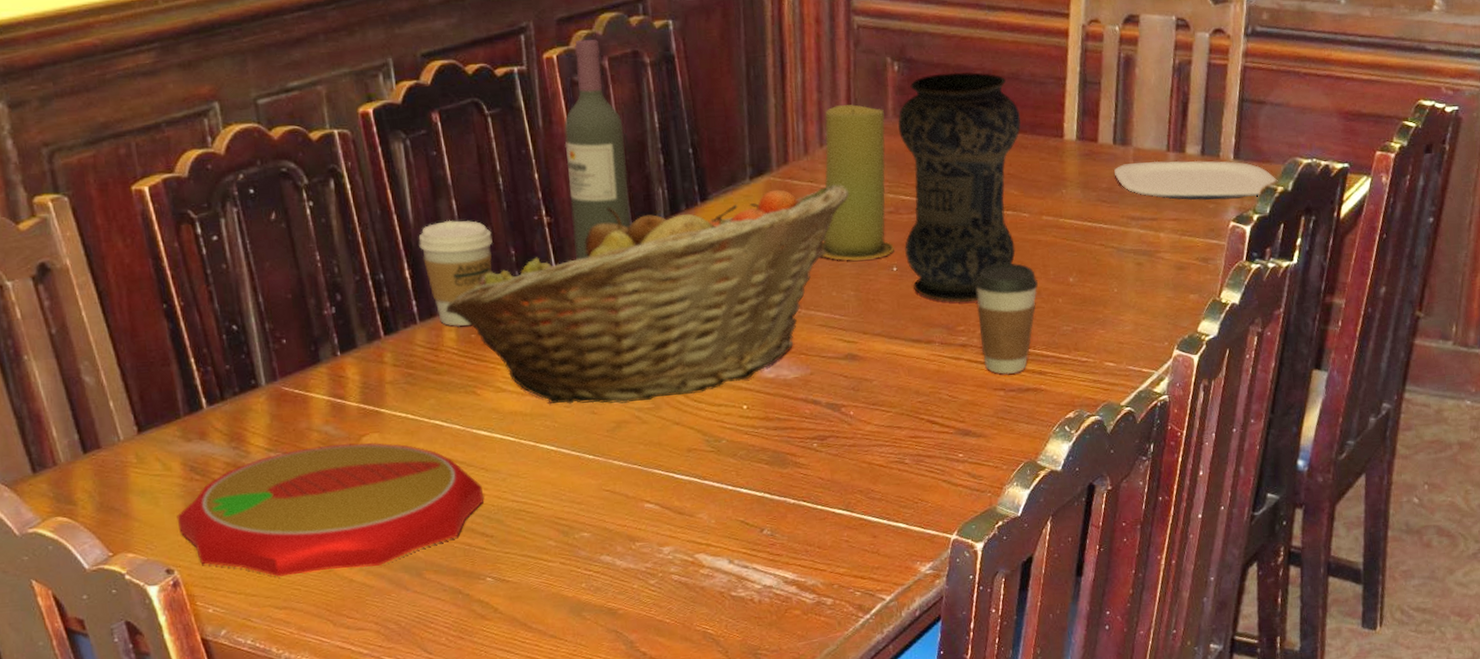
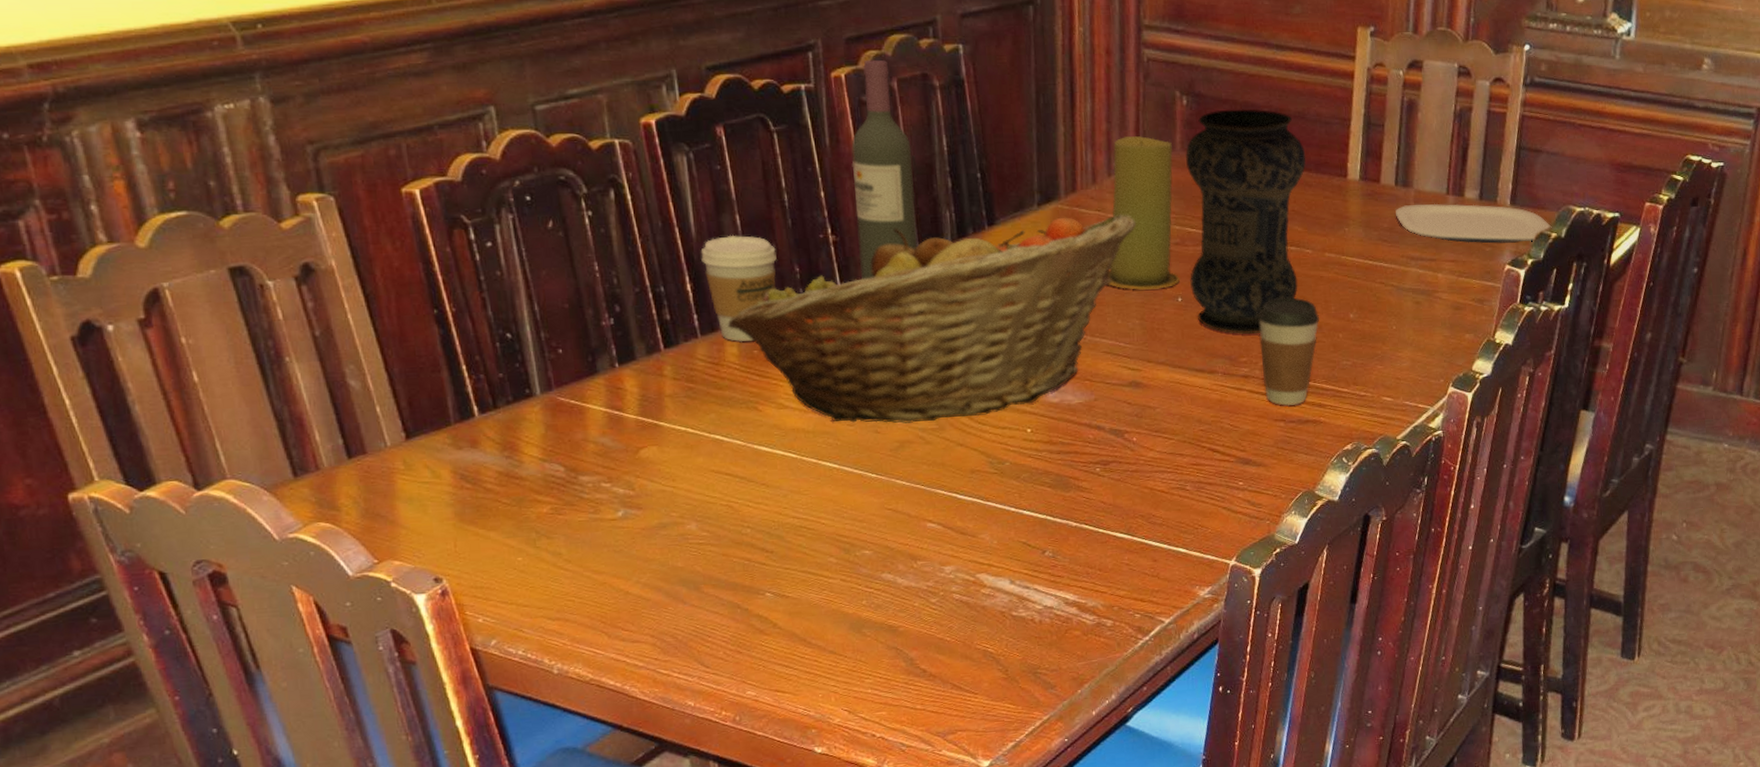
plate: present [176,442,483,577] -> none [445,455,764,588]

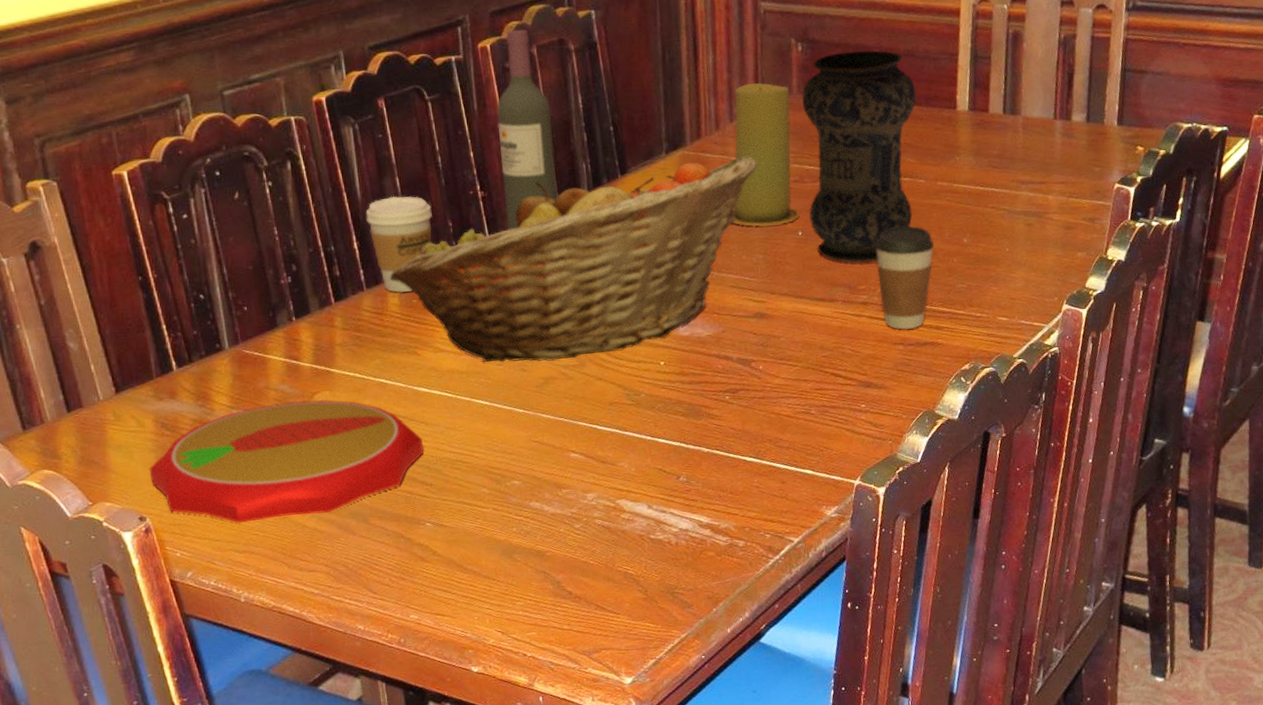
plate: none [445,455,764,588] -> present [149,399,423,523]
plate: present [1395,203,1552,244] -> none [1004,127,1160,165]

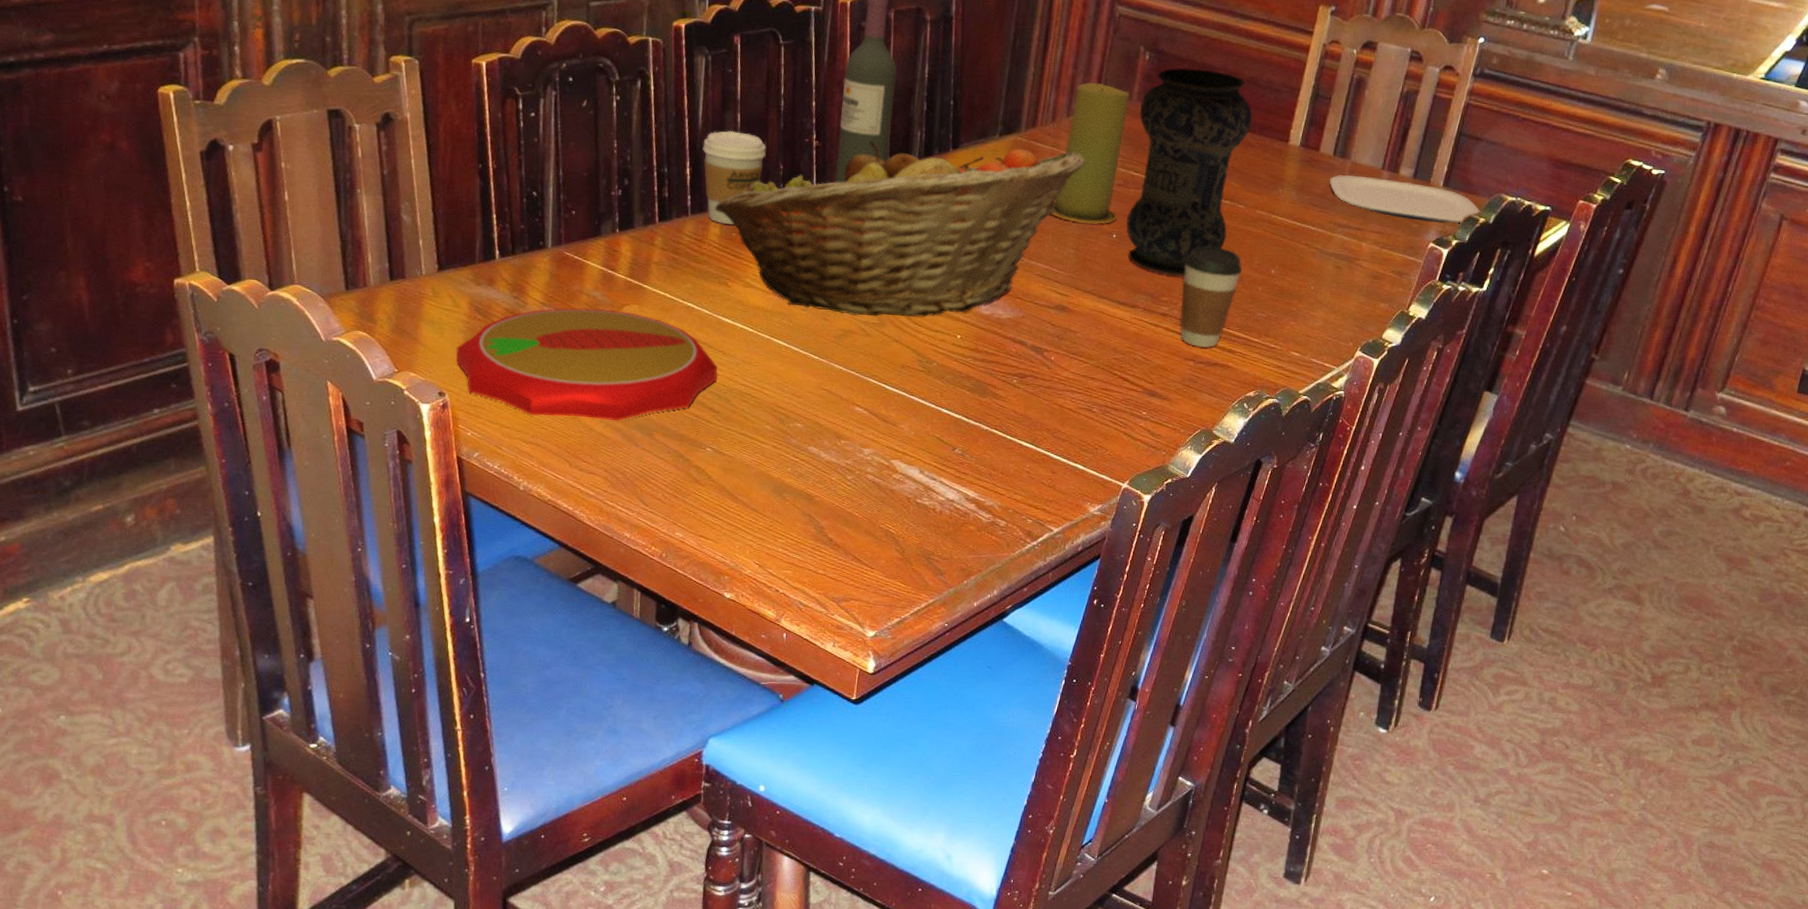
plate: none [1004,127,1160,165] -> present [1330,175,1481,223]

